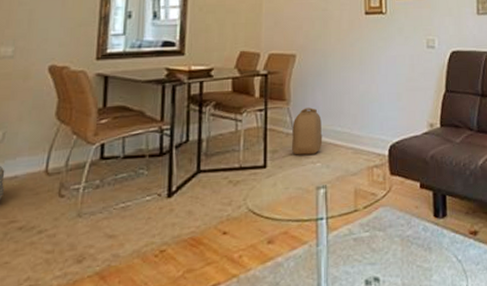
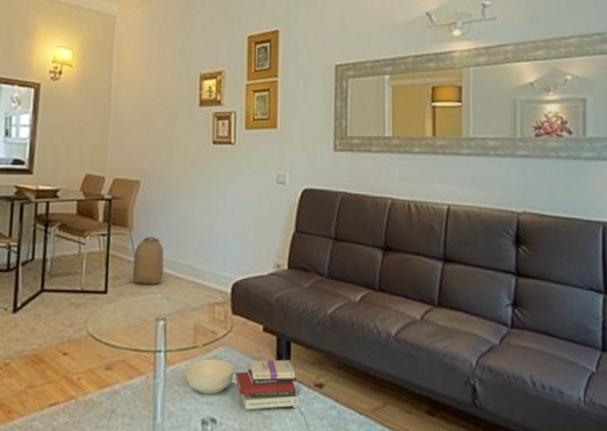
bowl: none [346,219,396,256] -> present [184,359,236,395]
books: none [396,212,457,265] -> present [235,359,300,410]

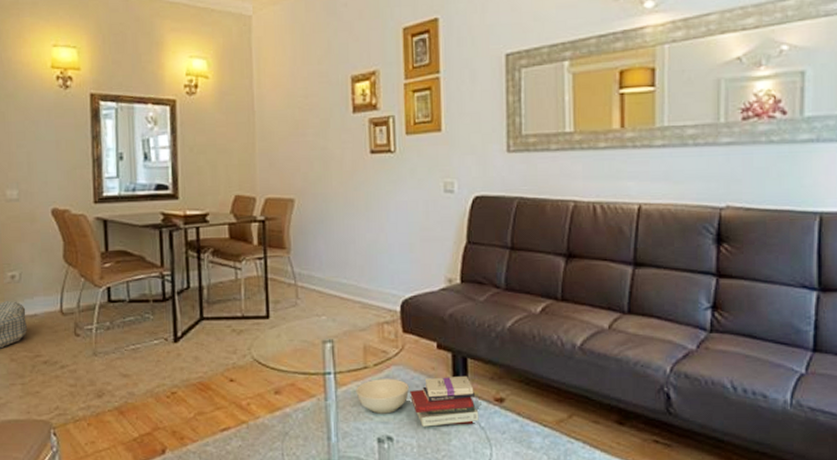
backpack: present [133,236,164,285] -> none [294,257,327,307]

